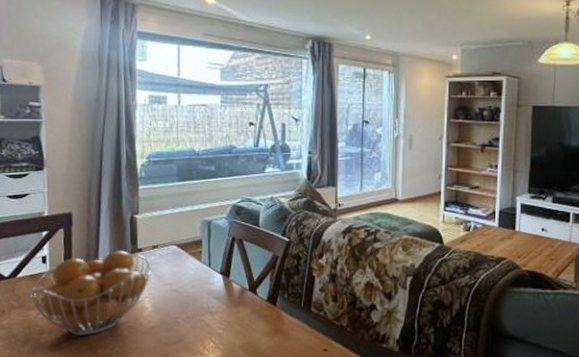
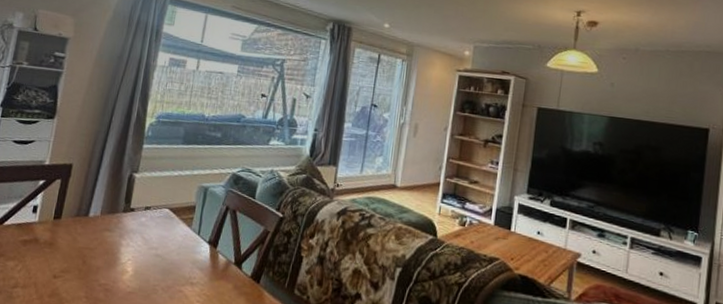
fruit basket: present [29,250,151,337] -> none [12,207,140,295]

